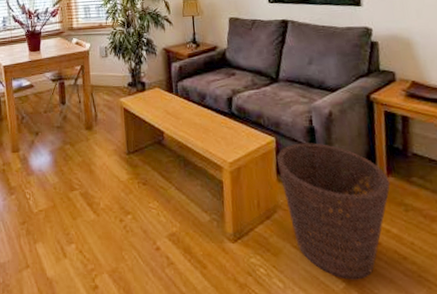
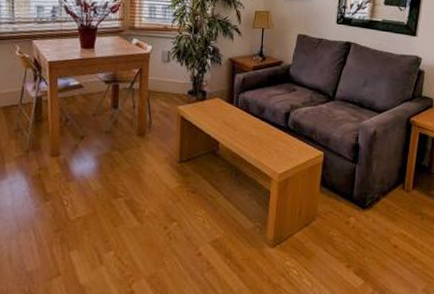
basket: present [276,143,390,280] -> none [322,158,413,278]

